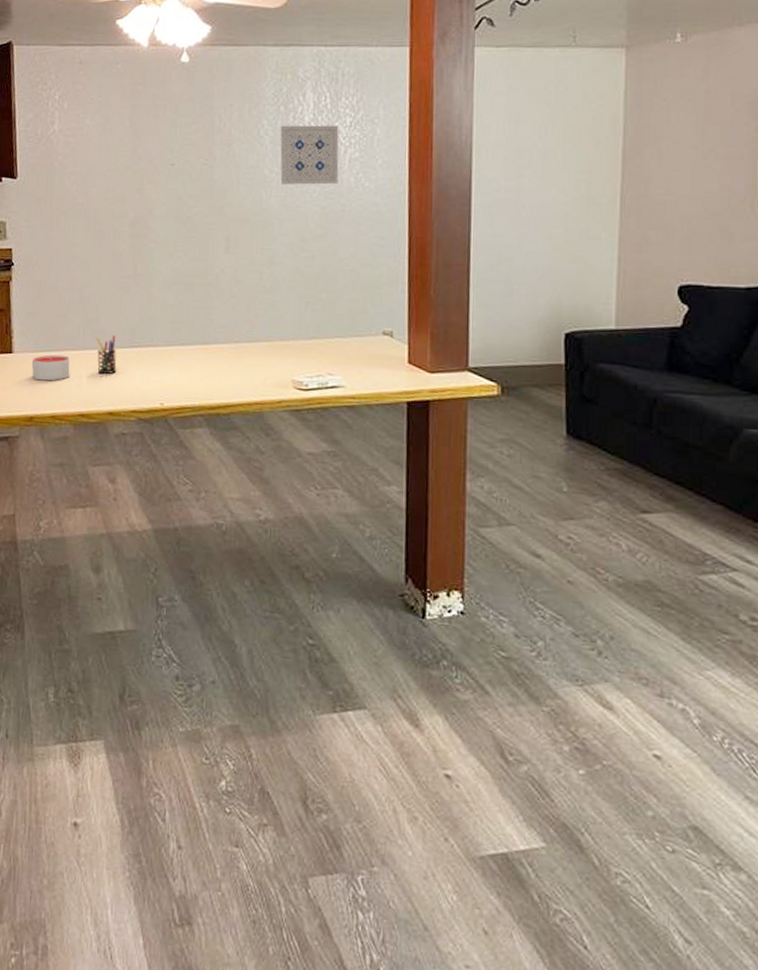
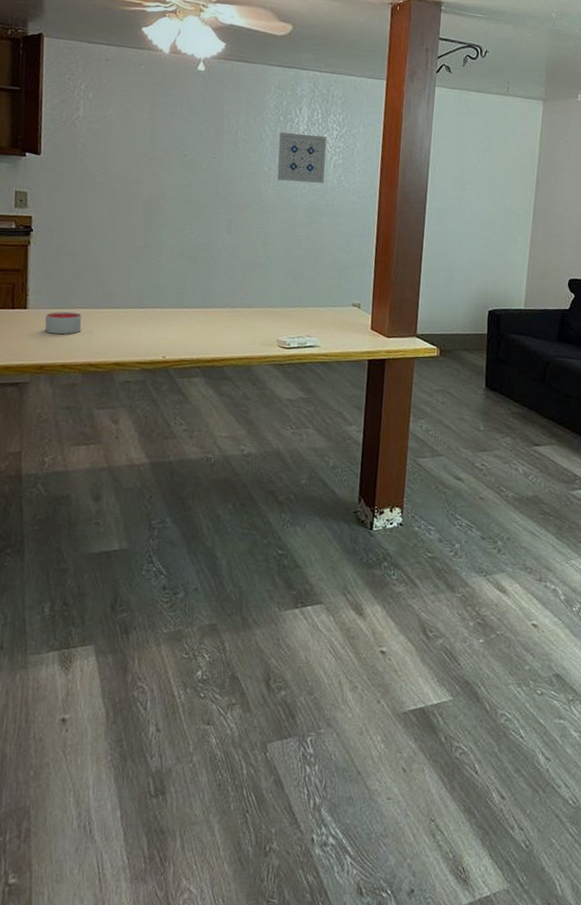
pen holder: present [96,334,117,374] -> none [107,296,126,330]

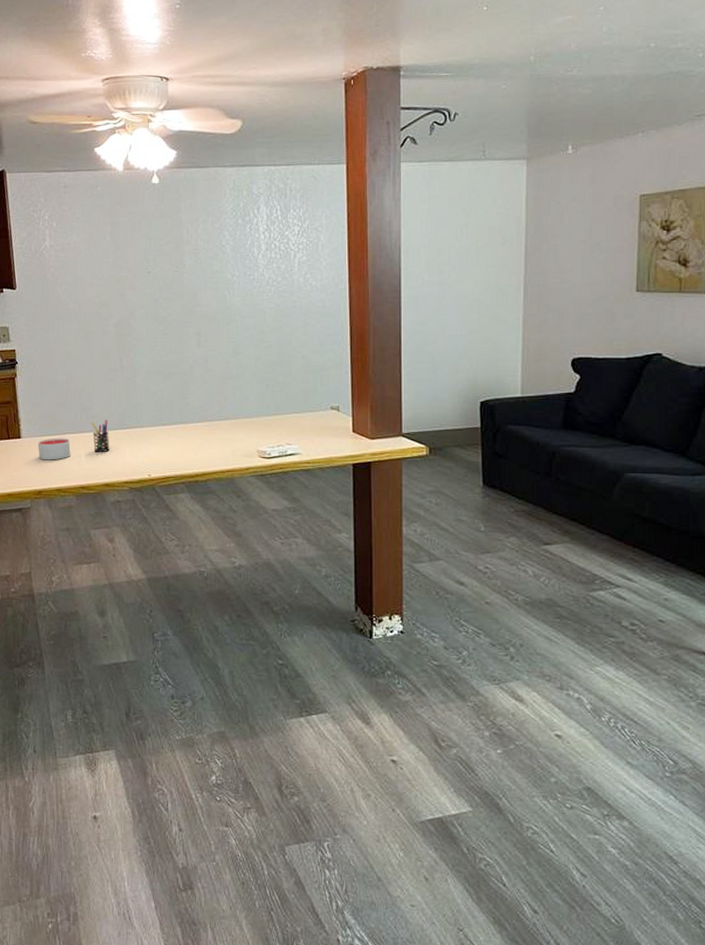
pen holder: none [107,296,126,330] -> present [91,419,110,452]
wall art: present [277,131,327,183] -> none [239,233,290,286]

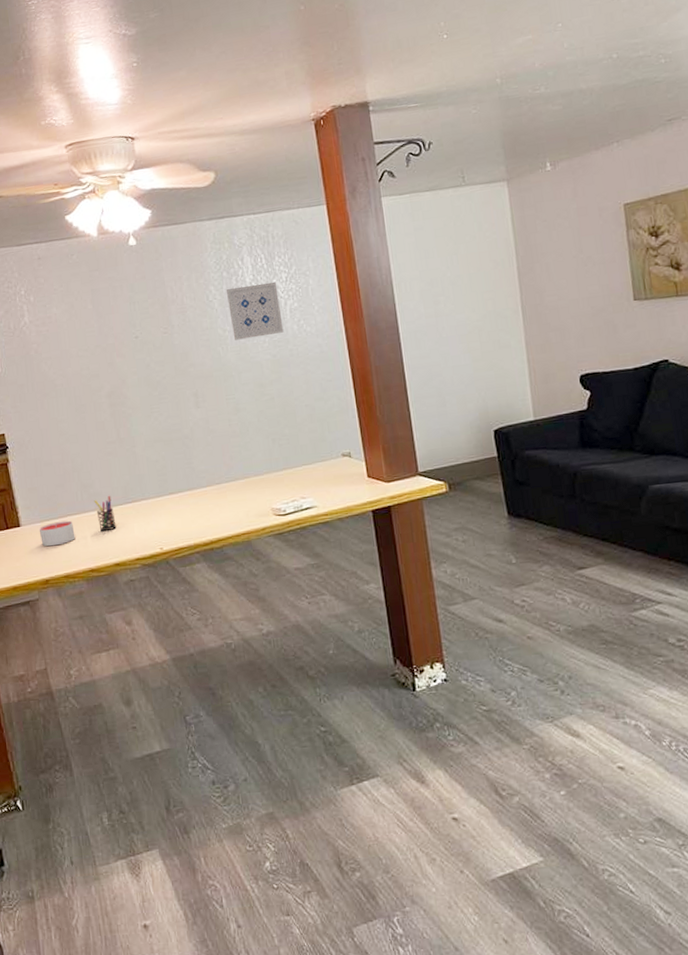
wall art: none [239,233,290,286] -> present [225,281,284,340]

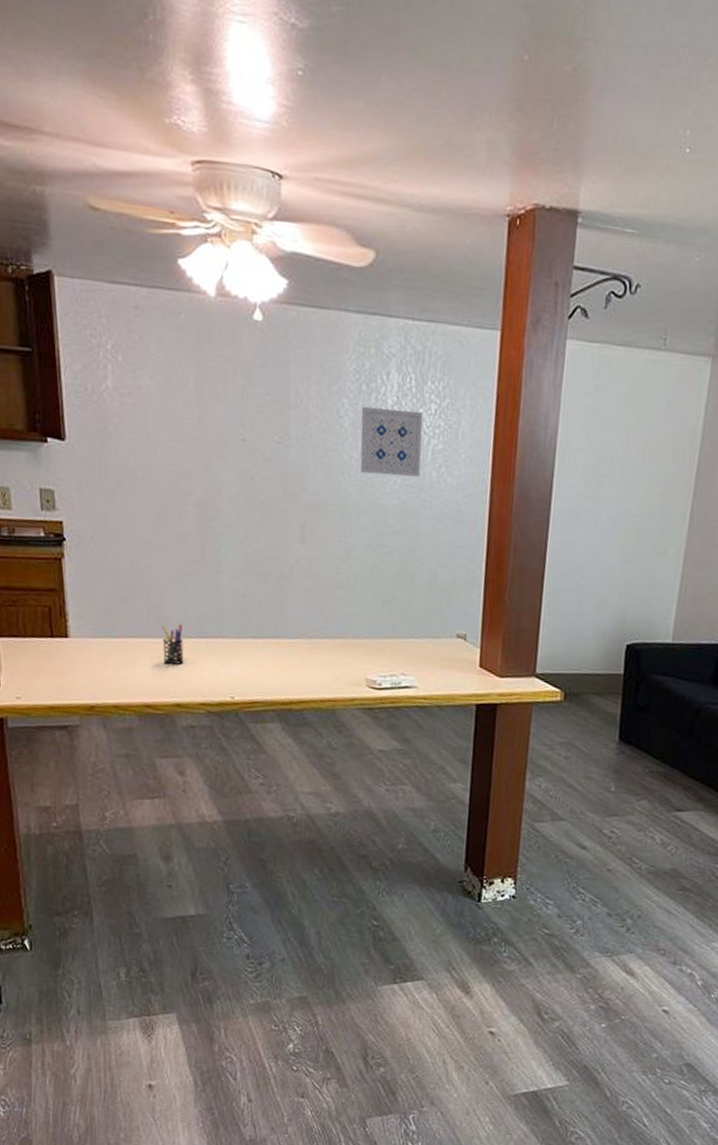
candle: present [39,520,76,547] -> none [90,641,133,669]

